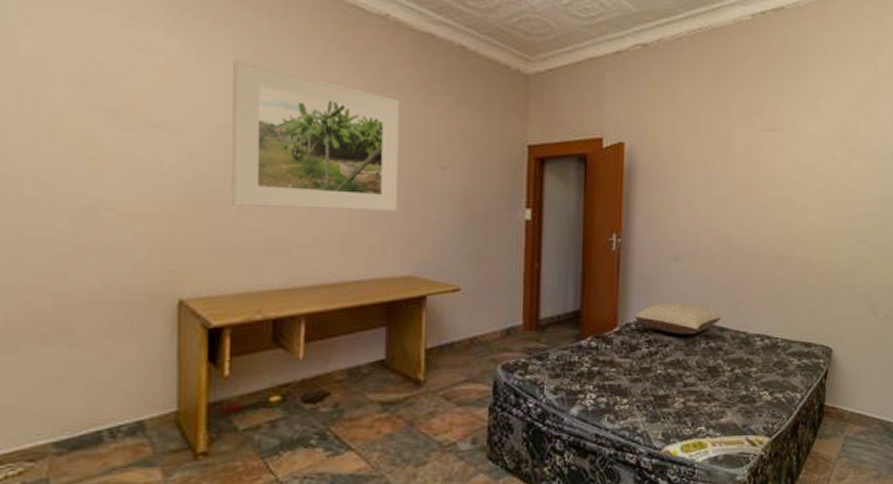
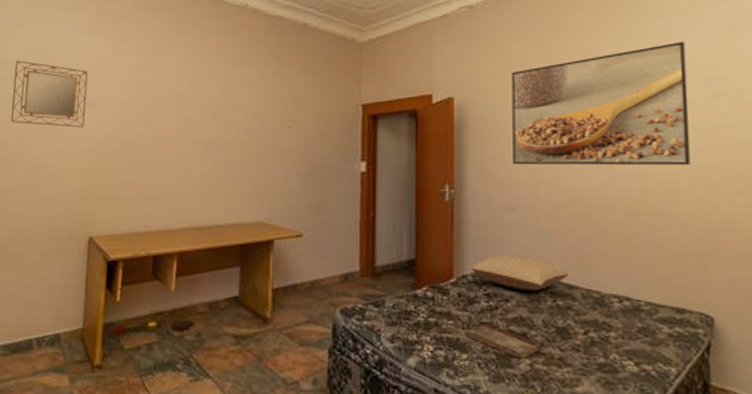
home mirror: none [35,59,161,159] -> present [11,61,88,128]
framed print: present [231,59,399,212] -> none [128,50,254,166]
book: none [628,368,695,398] -> present [467,323,542,359]
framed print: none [678,99,832,216] -> present [511,41,691,166]

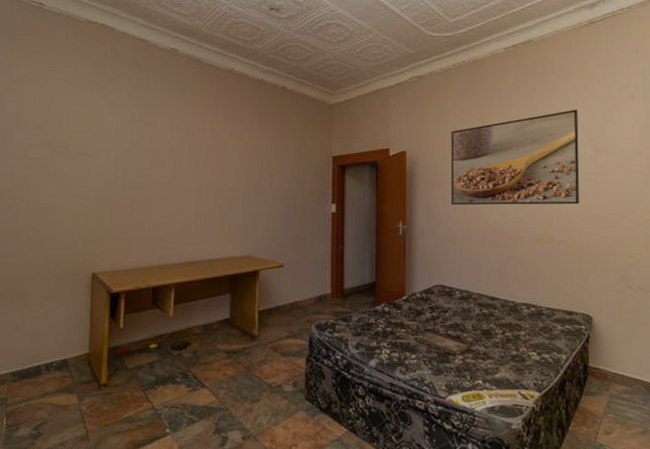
home mirror: present [11,61,88,128] -> none [11,114,86,176]
pillow: present [471,254,569,291] -> none [419,276,492,303]

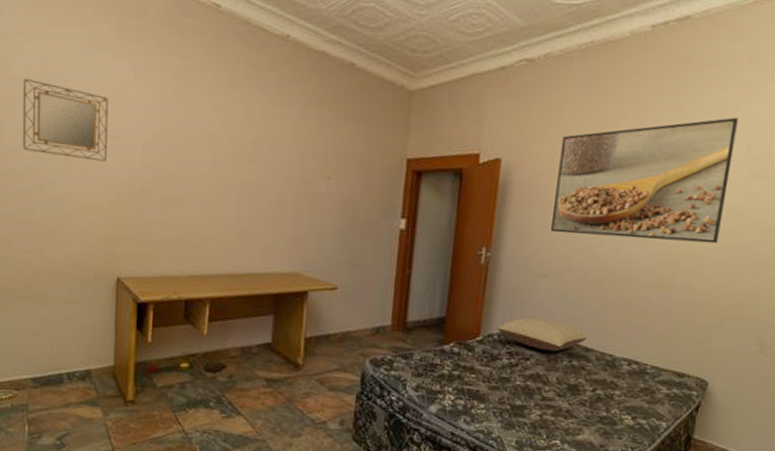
home mirror: none [11,114,86,176] -> present [22,79,108,162]
book: present [415,330,471,355] -> none [486,378,553,410]
pillow: none [419,276,492,303] -> present [497,317,587,352]

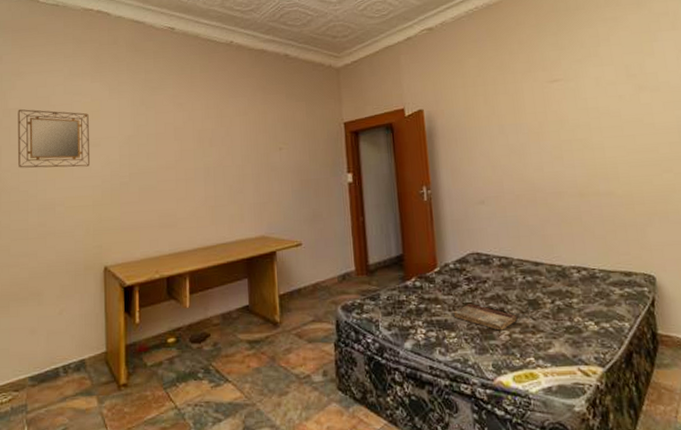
book: none [486,378,553,410] -> present [453,304,518,331]
pillow: present [497,317,587,352] -> none [451,241,534,272]
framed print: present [551,117,739,244] -> none [470,45,625,164]

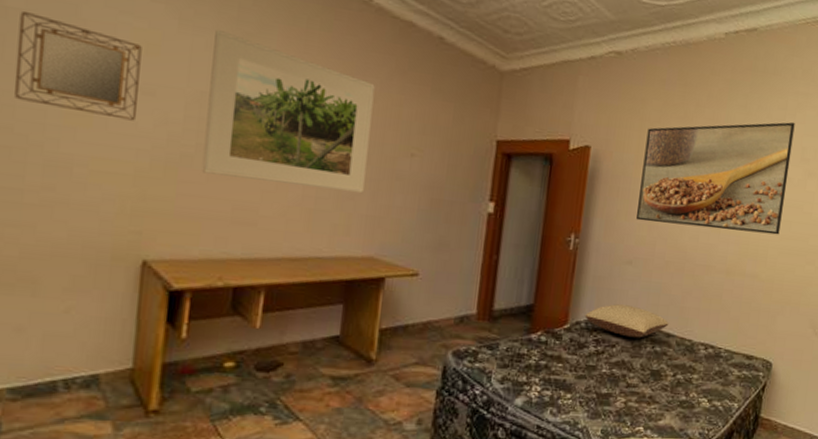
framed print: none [132,90,249,194] -> present [201,30,375,194]
pillow: none [451,241,534,272] -> present [584,304,669,338]
book: present [453,304,518,331] -> none [573,366,637,398]
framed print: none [470,45,625,164] -> present [636,122,795,235]

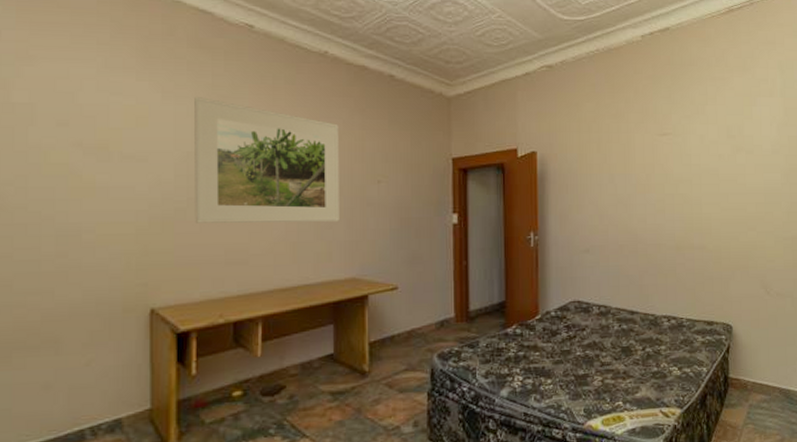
home mirror: present [14,11,142,121] -> none [25,105,132,186]
pillow: present [584,304,669,338] -> none [553,290,631,320]
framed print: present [636,122,795,235] -> none [585,104,719,212]

